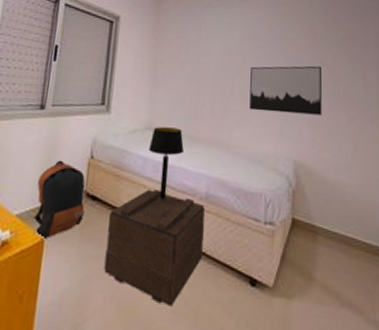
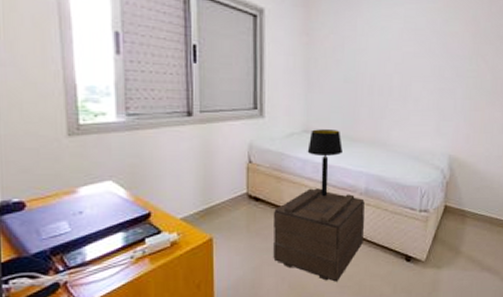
backpack: present [33,160,86,240] -> none [198,166,248,238]
wall art: present [249,66,322,115] -> none [408,61,482,112]

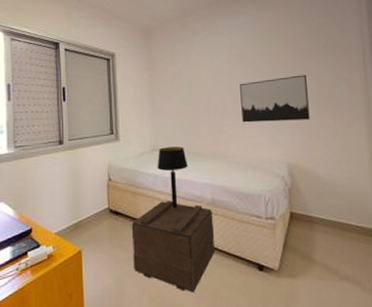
wall art: none [408,61,482,112] -> present [240,74,310,123]

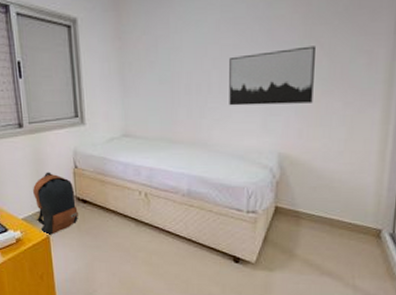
backpack: none [68,185,110,250] -> present [33,172,78,236]
wooden crate: present [132,200,215,293] -> none [101,190,189,279]
table lamp: present [157,146,188,208] -> none [127,132,162,199]

